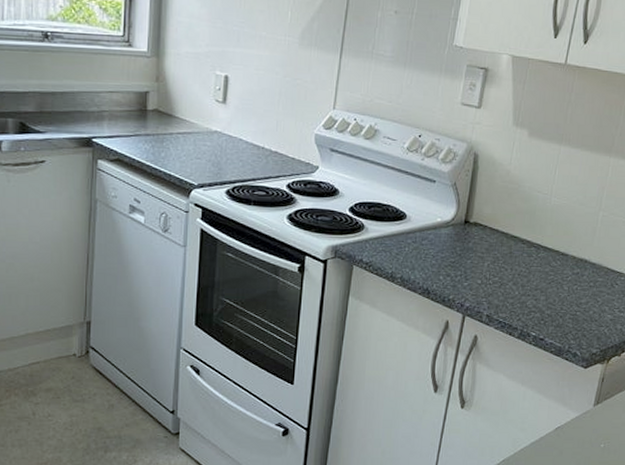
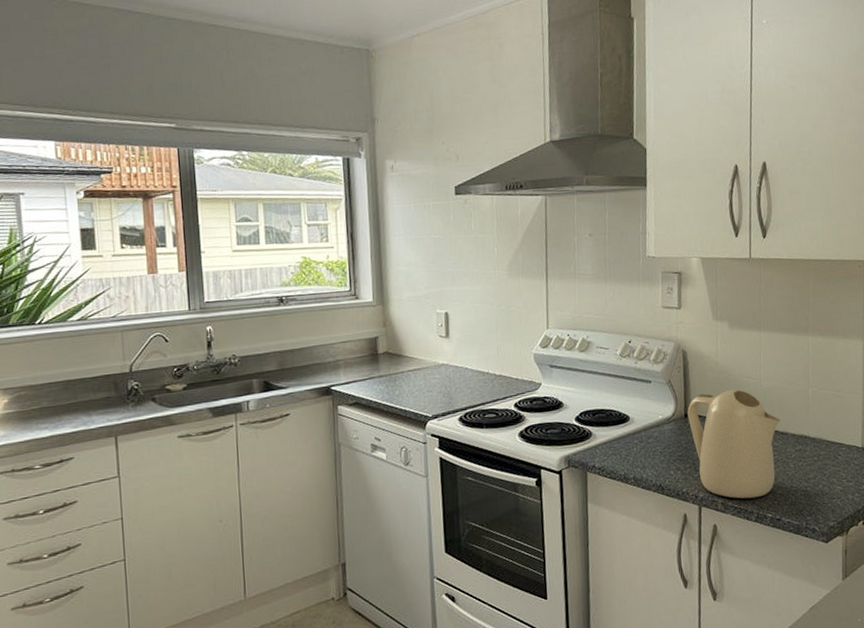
kettle: none [467,201,564,315] -> present [687,389,781,499]

